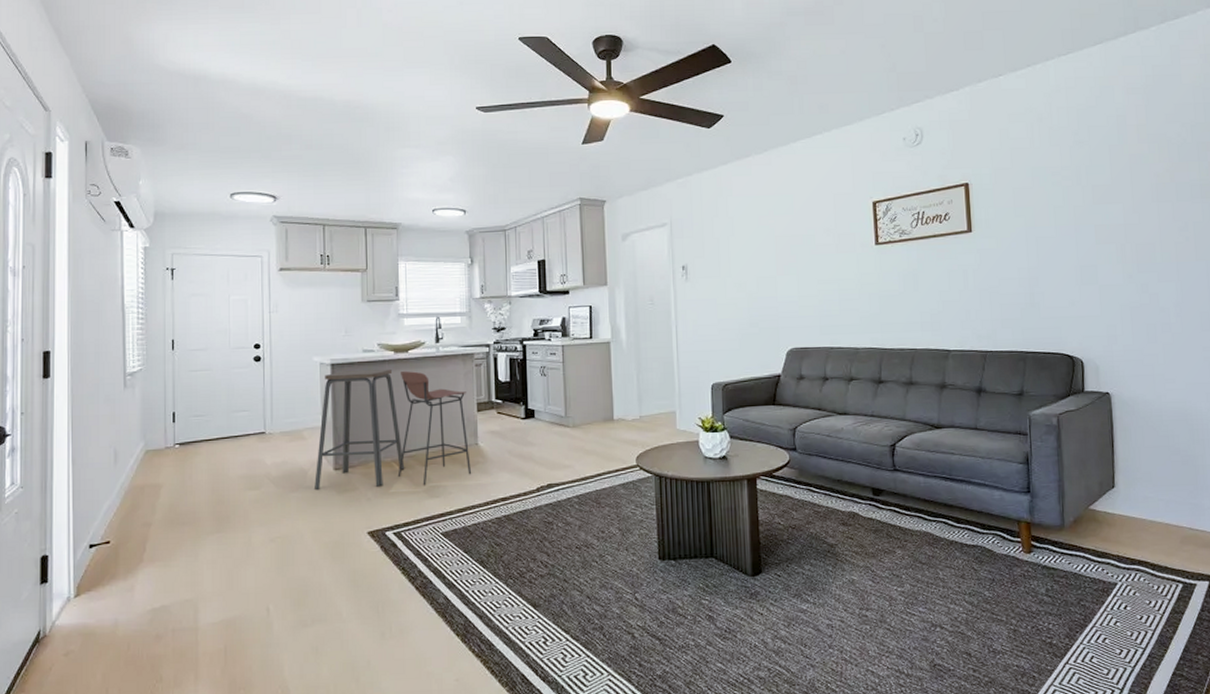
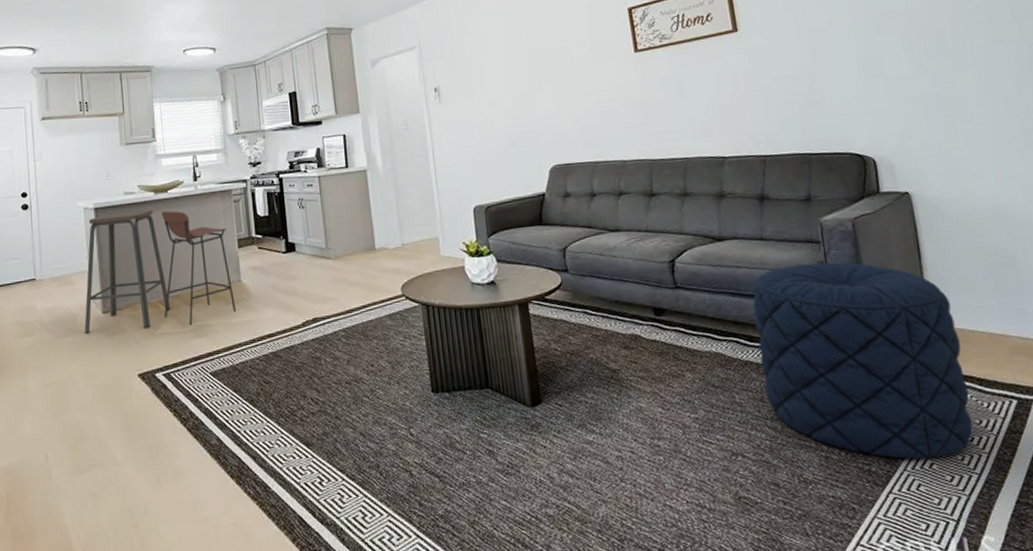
pouf: none [963,453,1143,634] -> present [752,262,973,460]

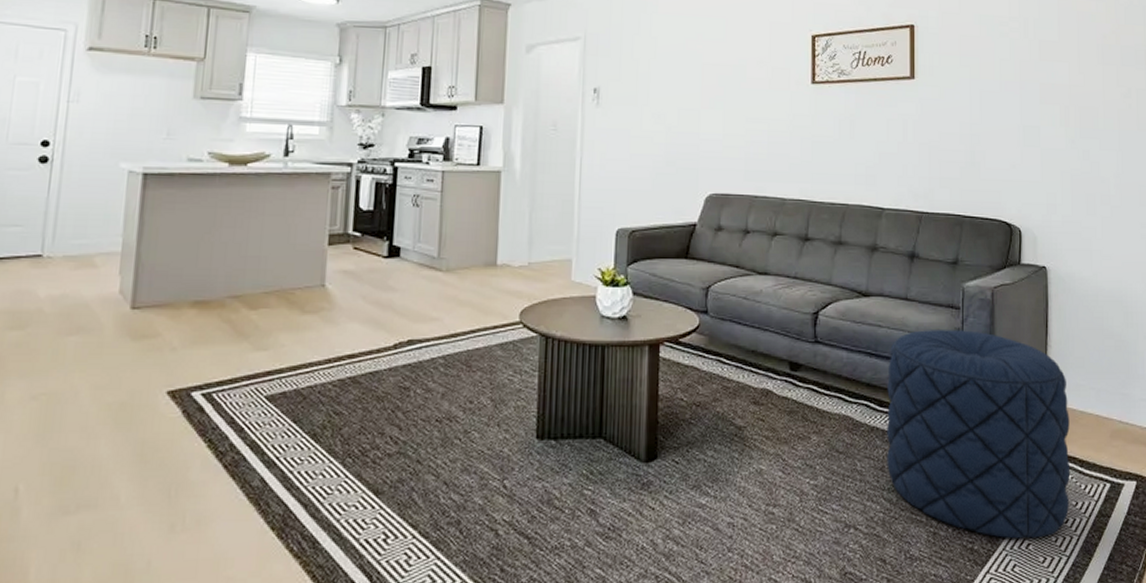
bar stool: present [84,209,171,334] -> none [102,183,227,333]
bar stool: present [161,210,237,326] -> none [215,188,317,335]

